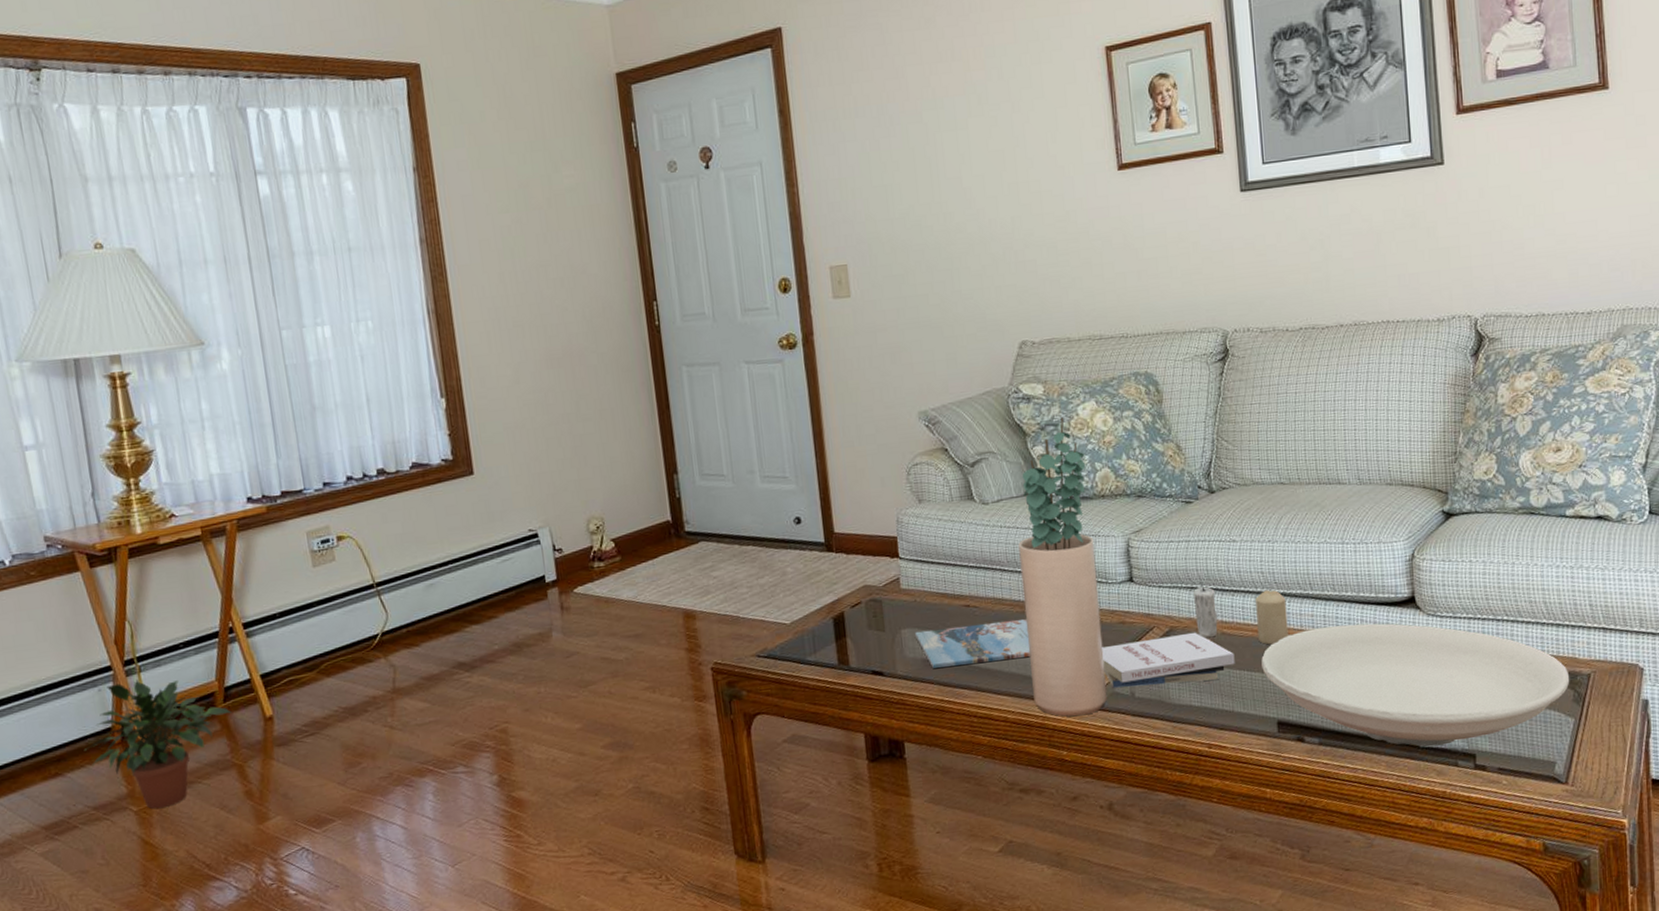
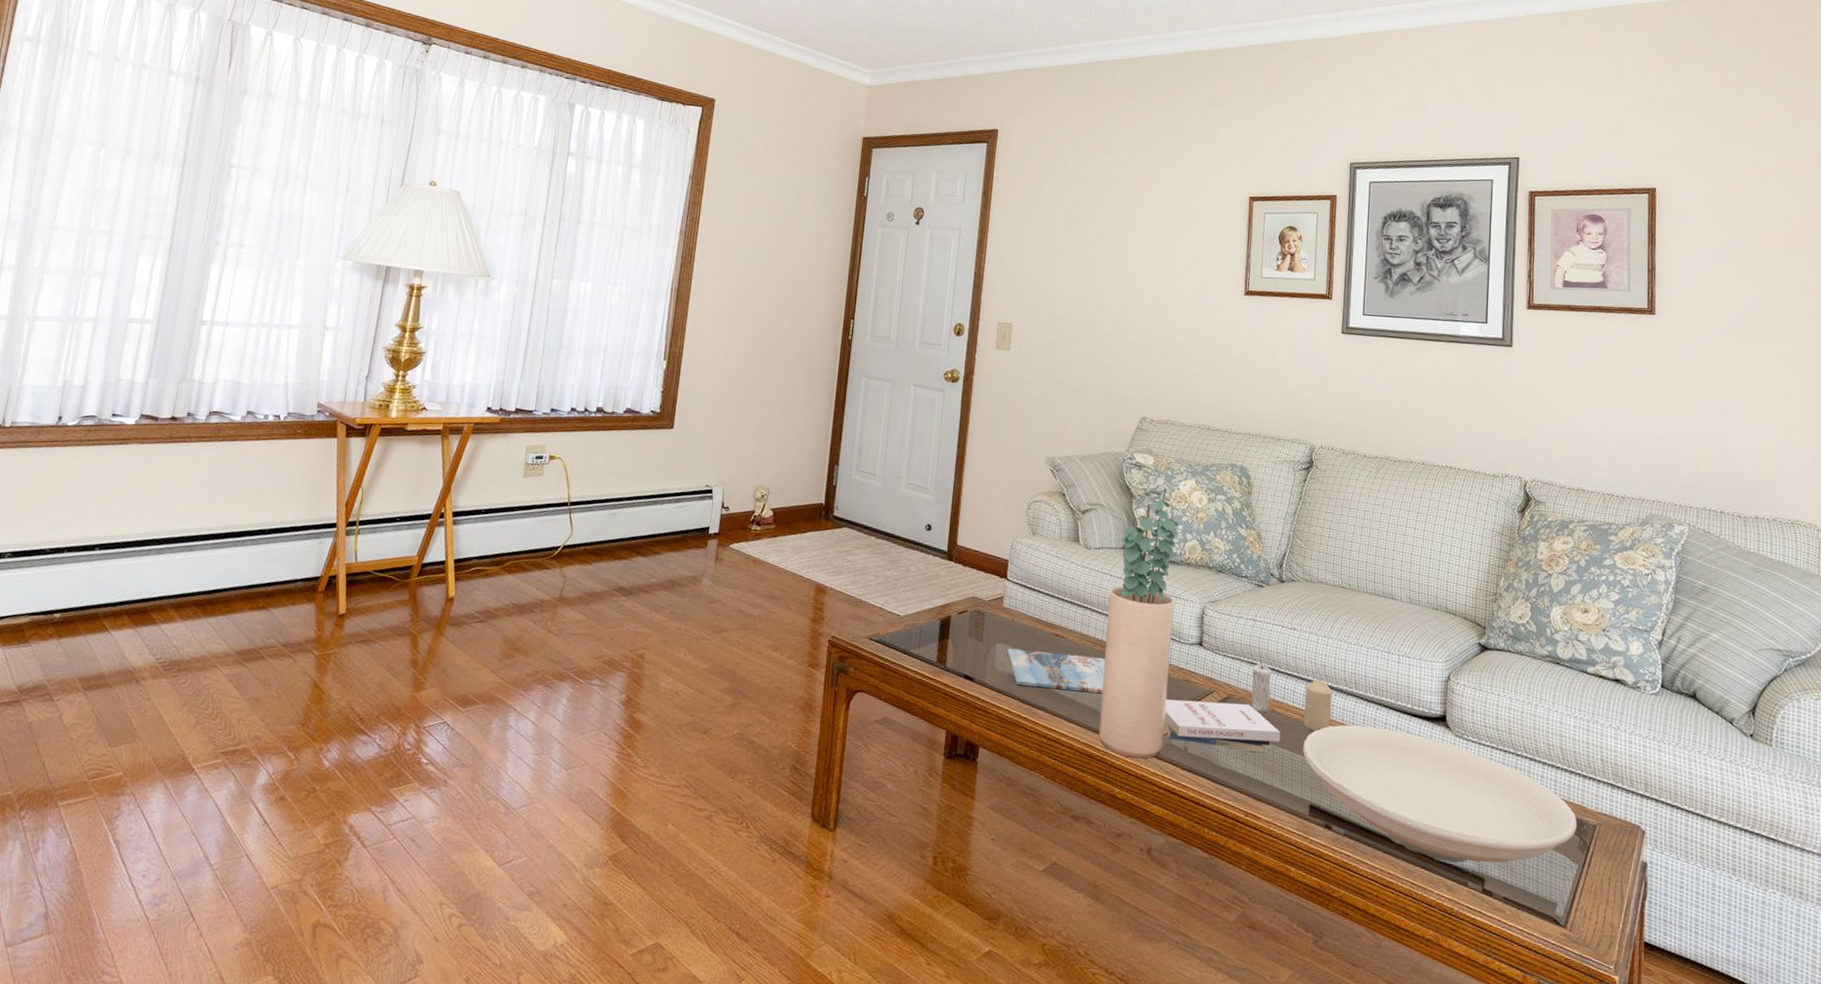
potted plant: present [84,680,232,809] -> none [291,540,422,658]

